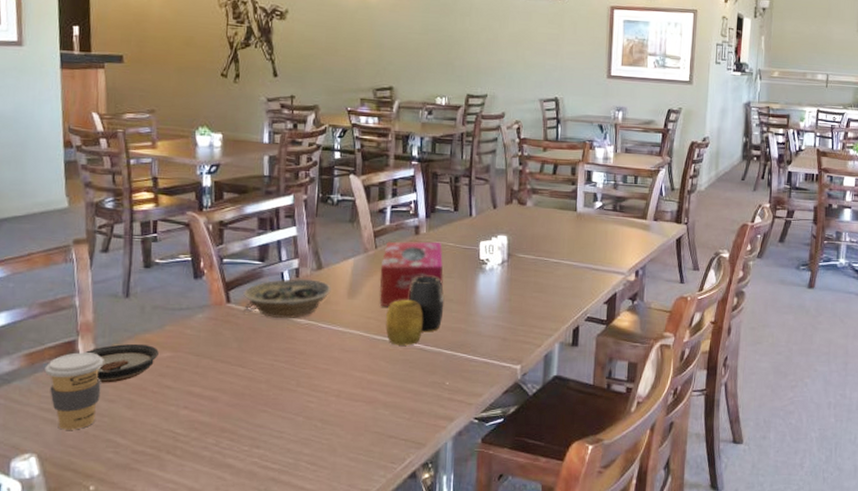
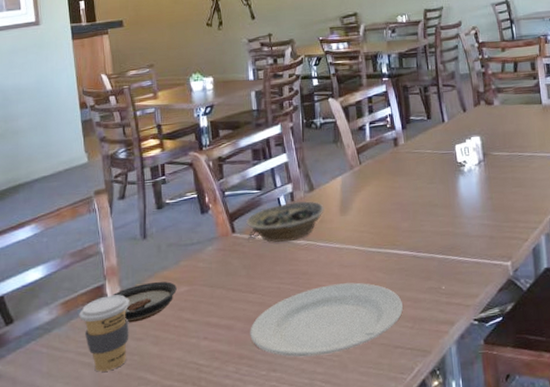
plate: none [235,367,403,437] -> present [250,282,404,357]
tissue box: present [380,241,444,306] -> none [366,150,426,219]
vase: present [386,276,444,346] -> none [378,184,431,256]

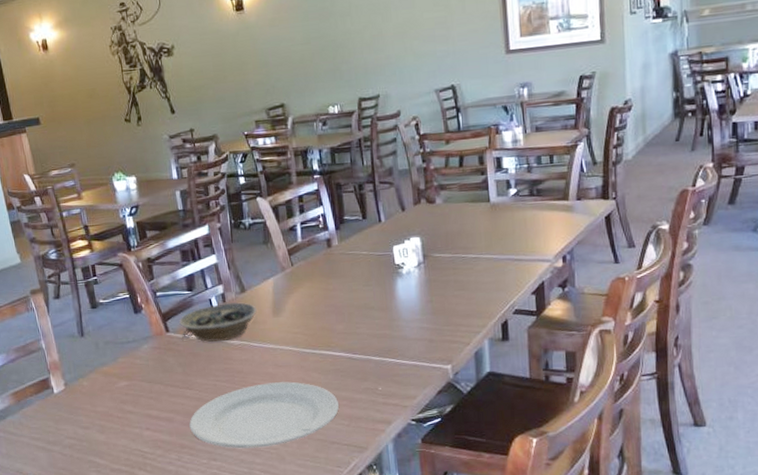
coffee cup: present [79,295,130,372] -> none [29,387,77,455]
saucer: present [111,281,177,323] -> none [56,376,117,413]

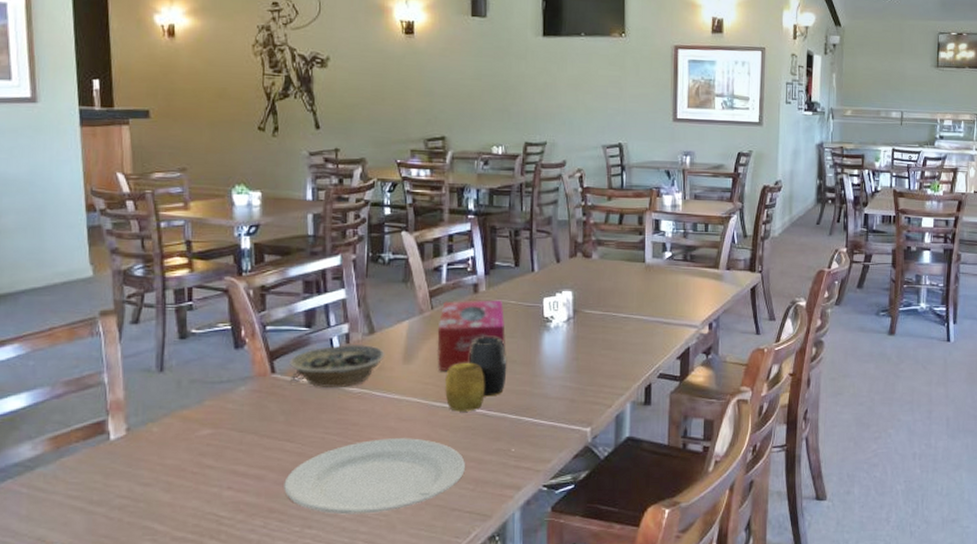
tissue box: none [299,251,362,320] -> present [437,300,506,370]
vase: none [311,286,367,357] -> present [445,337,507,412]

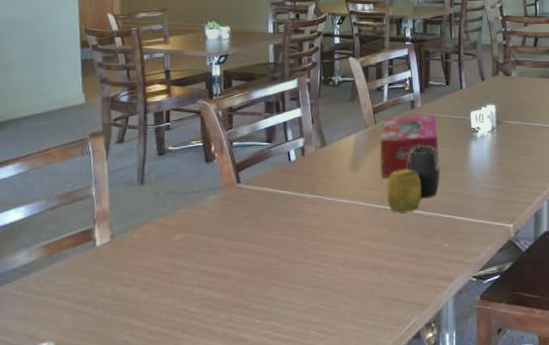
plate: present [284,438,466,515] -> none [247,237,406,307]
bowl: present [288,343,385,389] -> none [251,155,335,195]

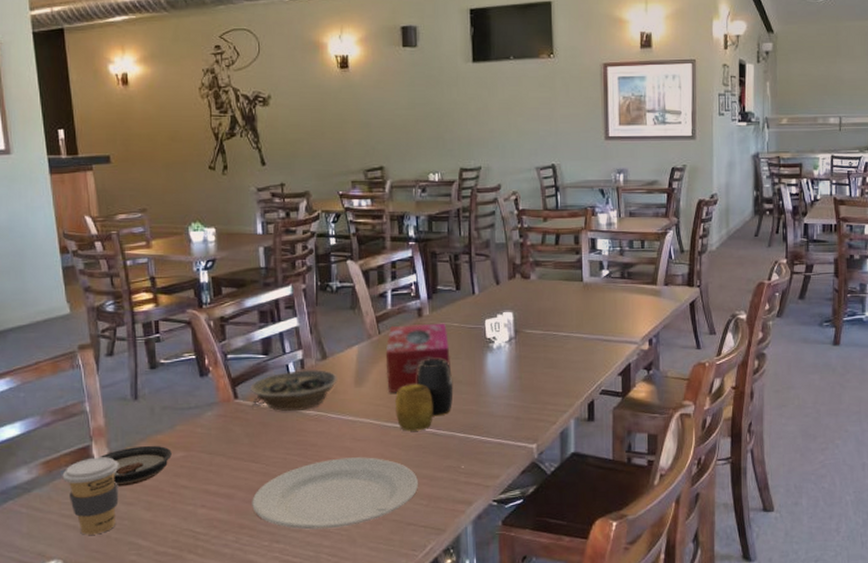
coffee cup: none [62,239,120,317] -> present [62,457,119,535]
saucer: none [100,227,173,268] -> present [98,445,172,487]
plate: none [247,237,406,307] -> present [252,457,419,530]
bowl: none [251,155,335,195] -> present [249,368,338,412]

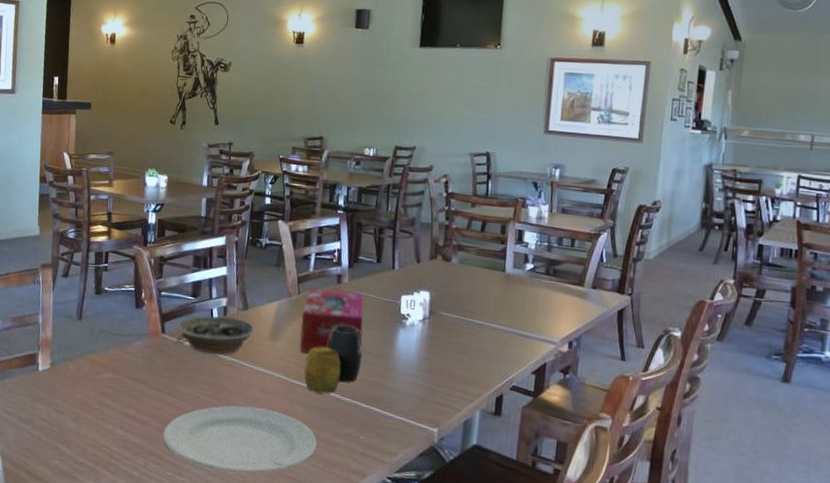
coffee cup: present [62,457,119,535] -> none [11,365,58,435]
saucer: present [98,445,172,487] -> none [42,361,102,396]

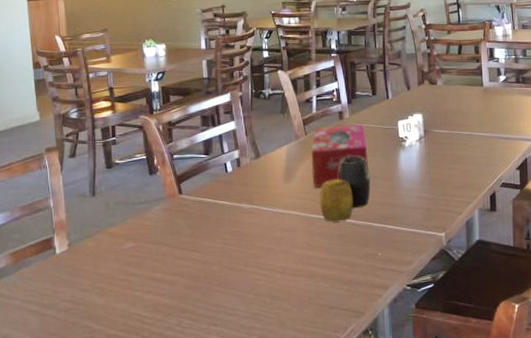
plate: present [162,405,318,474] -> none [193,246,341,313]
bowl: present [176,316,255,355] -> none [192,166,269,206]

